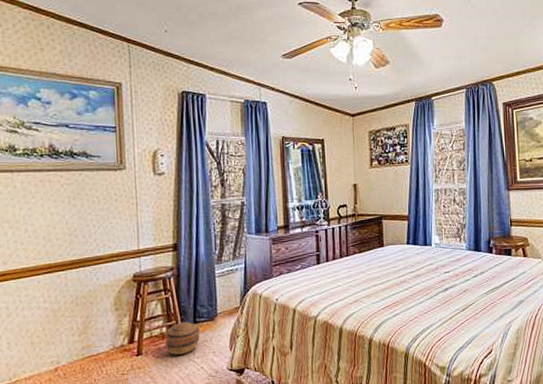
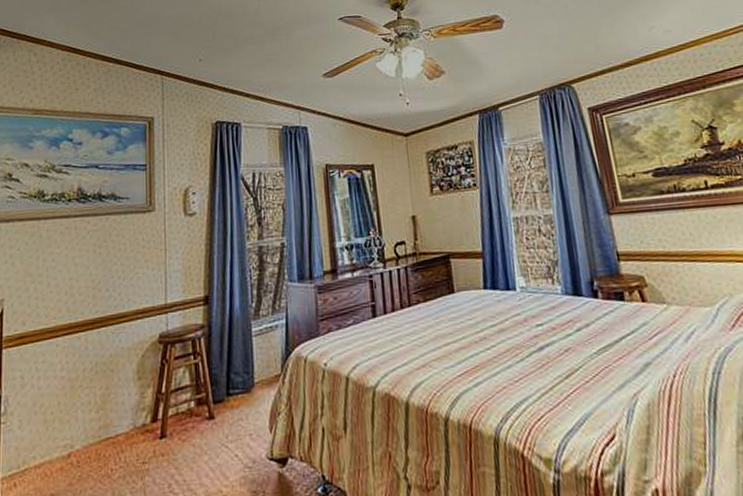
basket: present [165,321,200,355] -> none [194,393,234,438]

